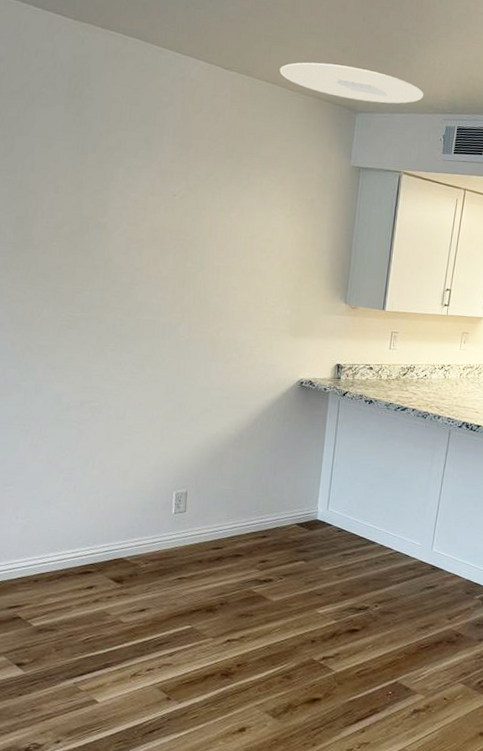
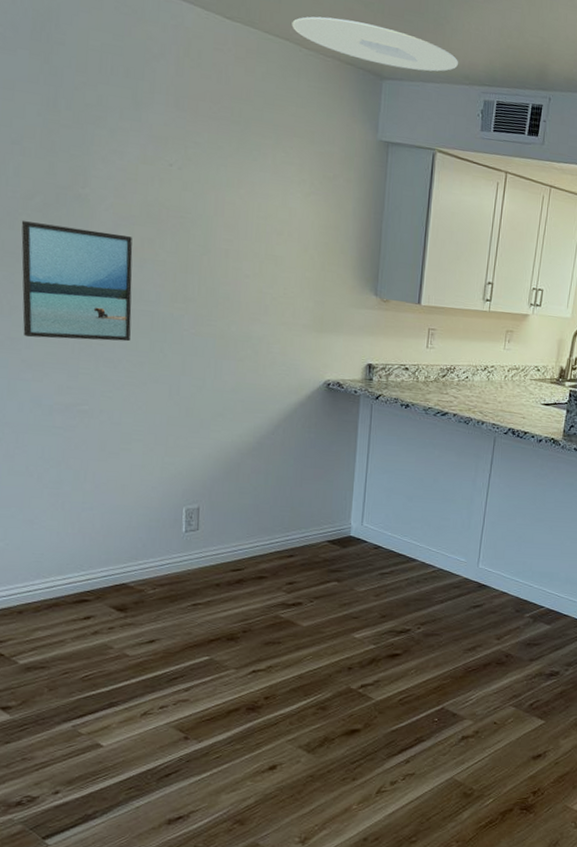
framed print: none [49,247,141,347] -> present [21,221,133,342]

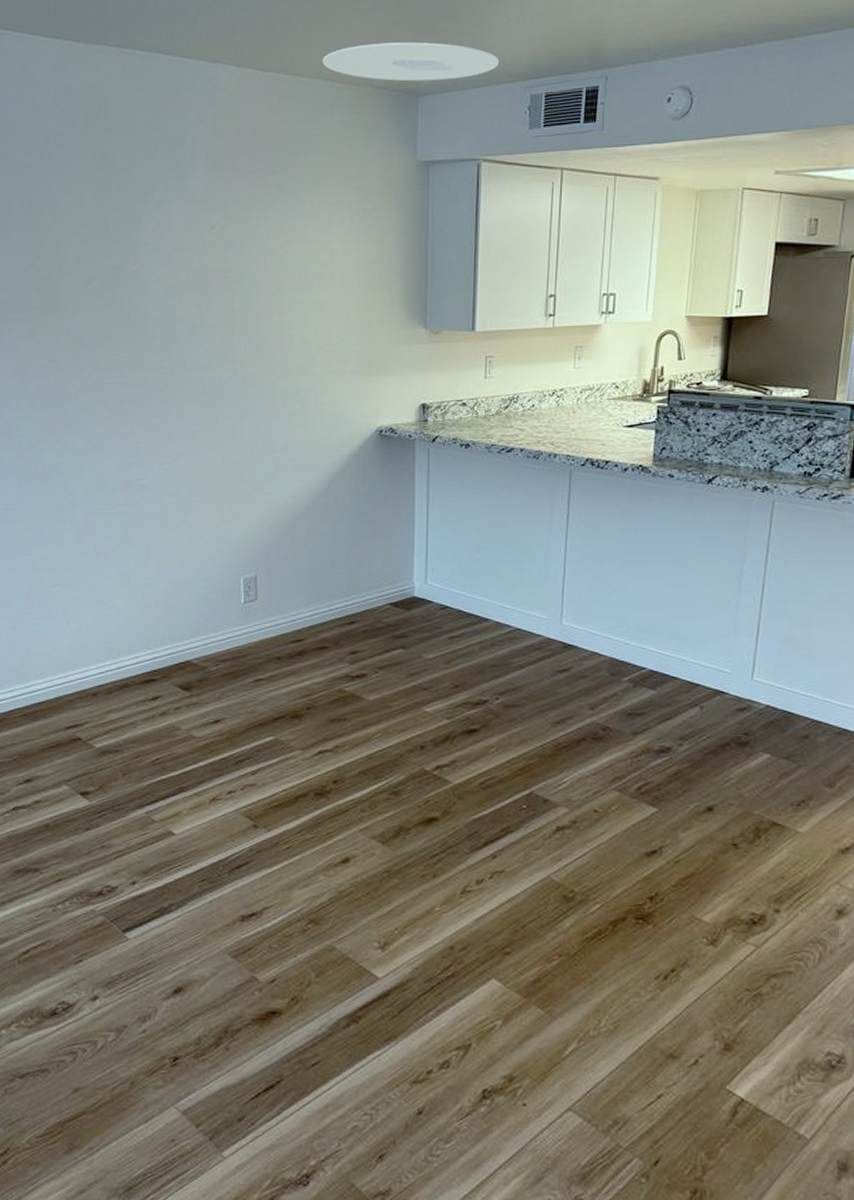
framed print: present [21,221,133,342] -> none [82,304,184,418]

